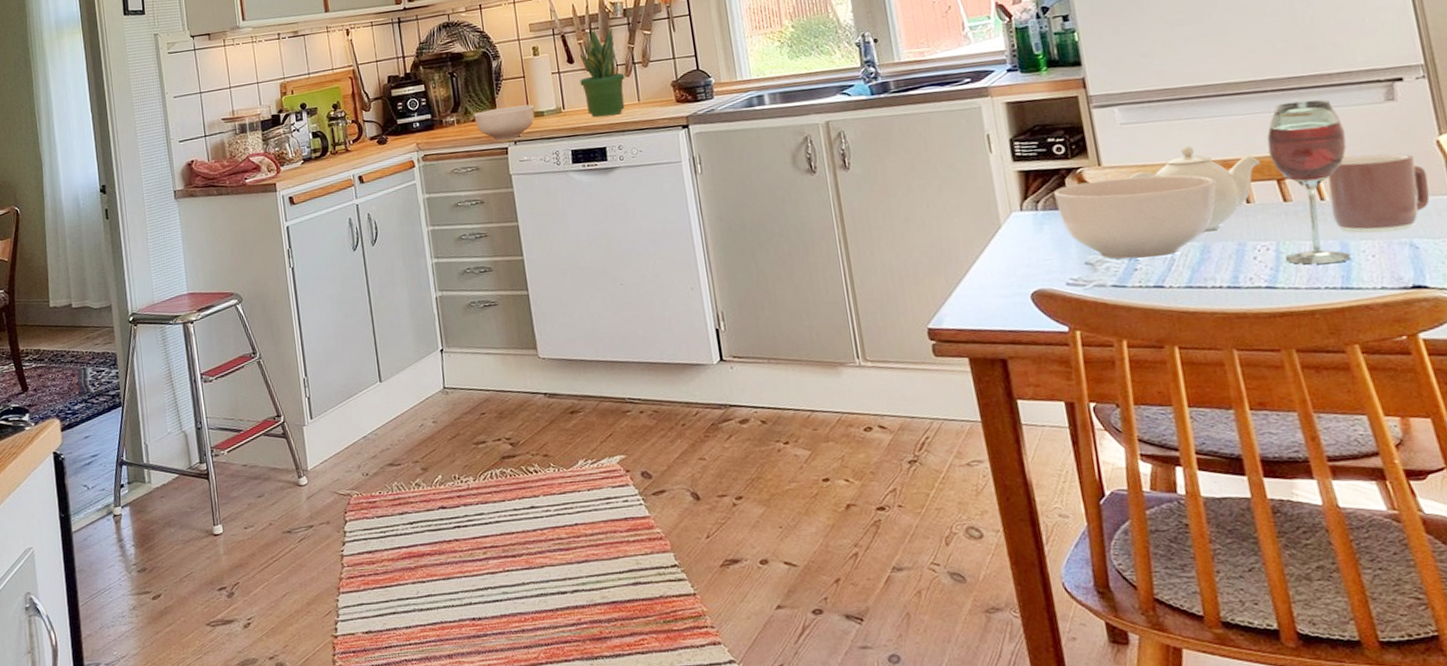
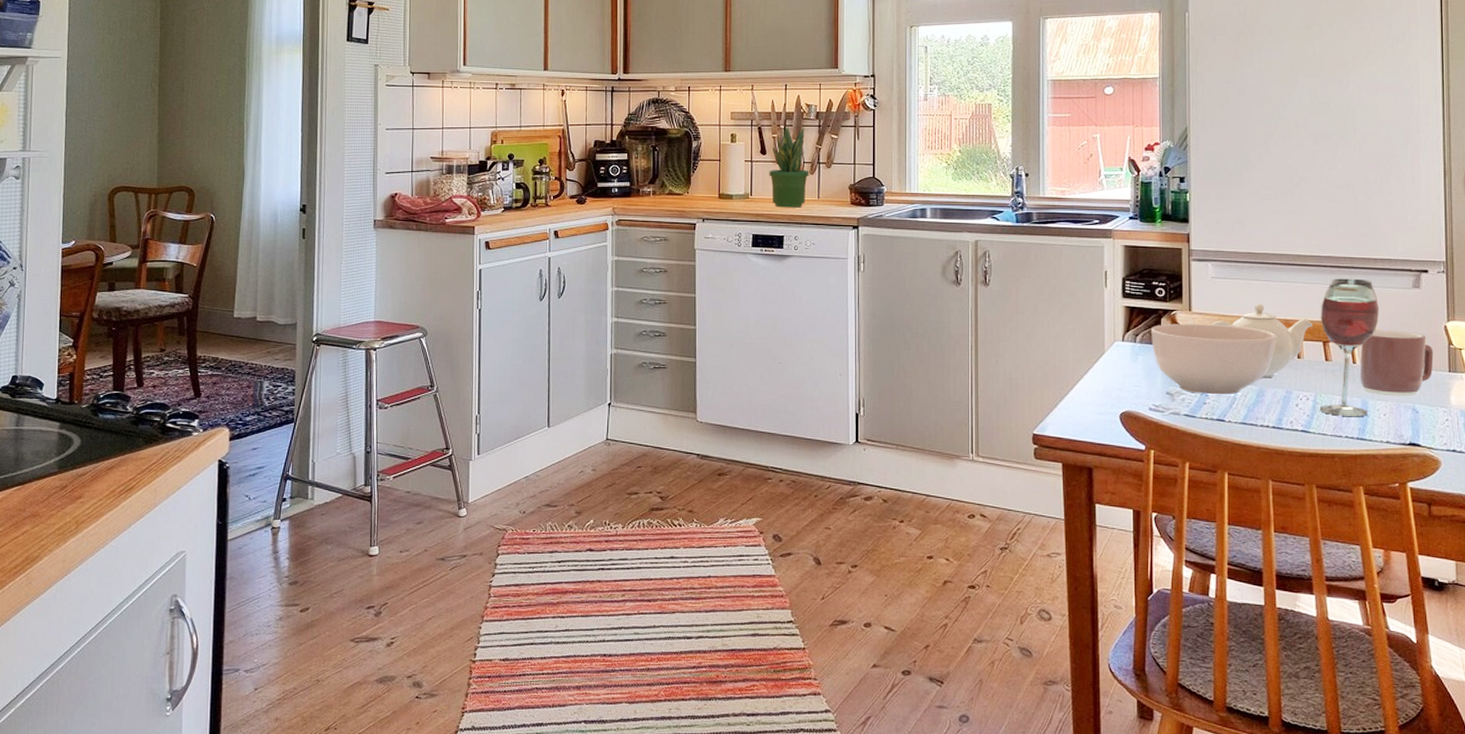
bowl: present [474,104,535,141] -> none [669,186,725,217]

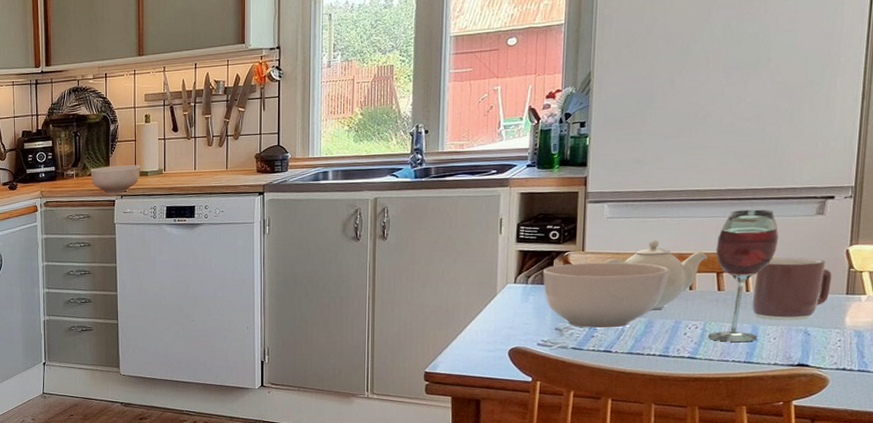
bowl: none [669,186,725,217] -> present [90,165,141,194]
planter: present [769,126,809,208] -> none [181,101,218,180]

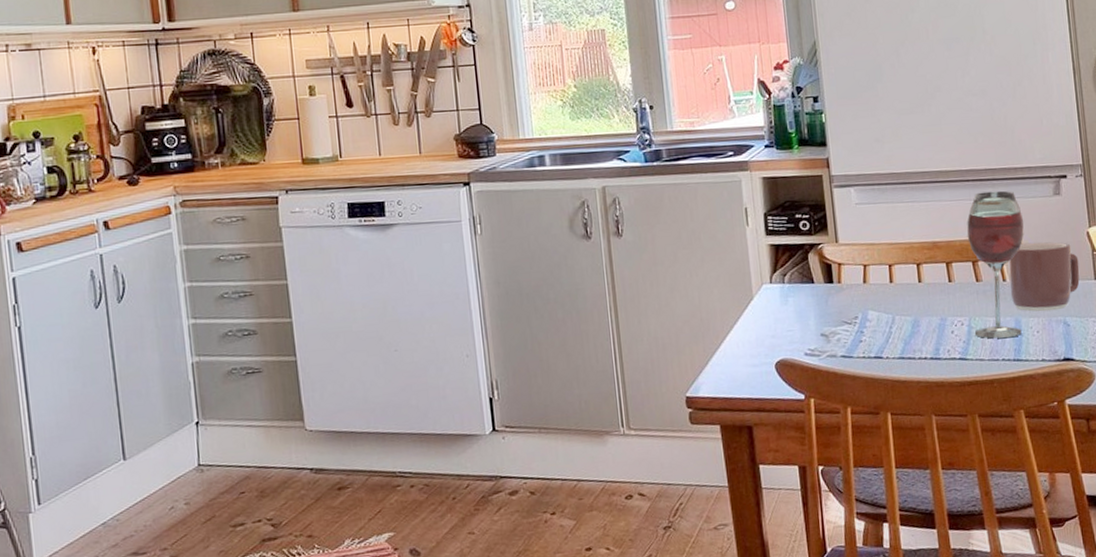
bowl: present [90,165,141,194] -> none [241,150,309,189]
bowl: present [542,262,670,329] -> none [798,254,927,332]
teapot: present [603,239,708,310] -> none [859,227,962,307]

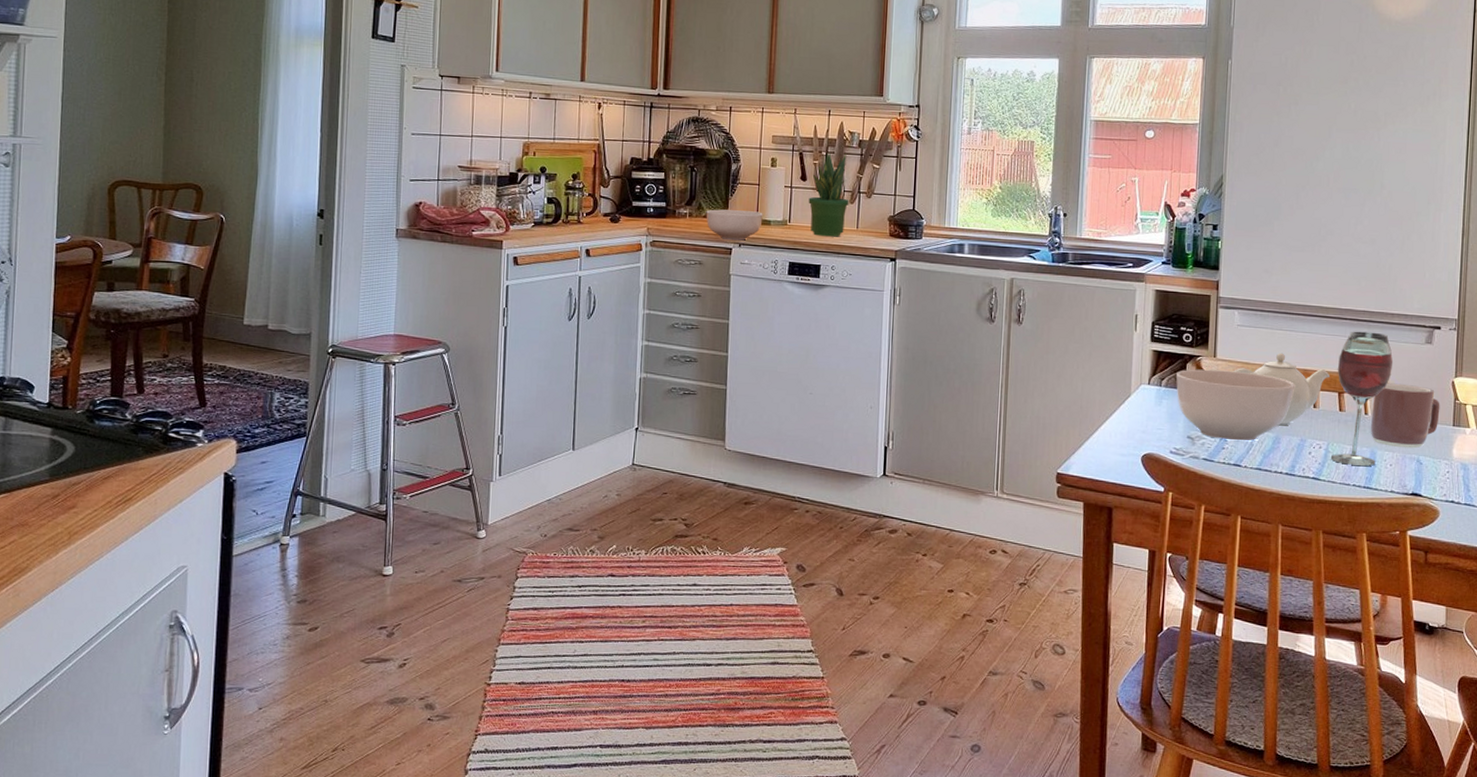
bowl: none [241,150,309,189] -> present [706,209,763,242]
planter: none [359,70,407,169] -> present [808,152,849,237]
bowl: none [798,254,927,332] -> present [1175,369,1295,441]
teapot: none [859,227,962,307] -> present [1234,352,1331,426]

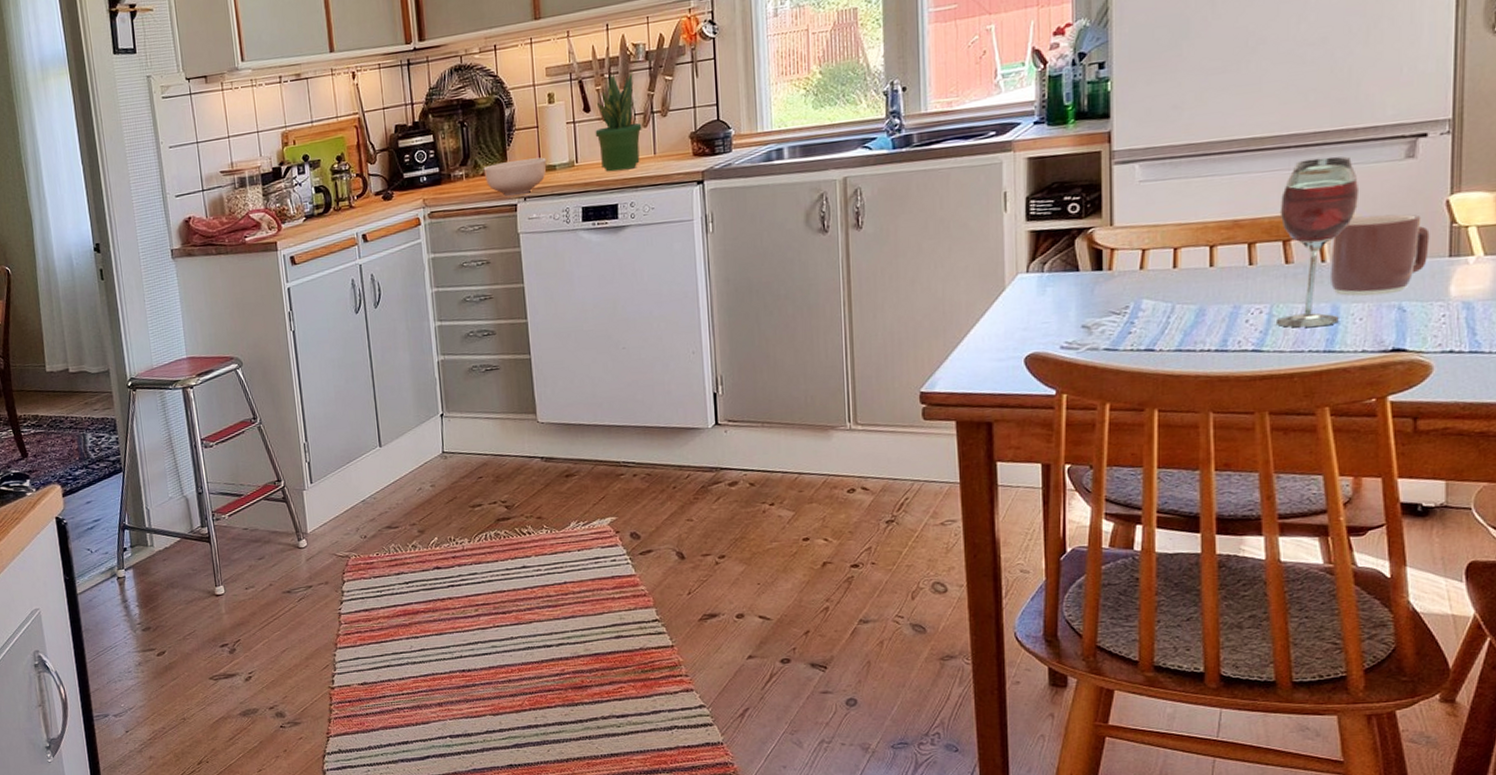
bowl: present [1175,369,1295,441] -> none [1061,235,1223,323]
teapot: present [1234,352,1331,426] -> none [1138,204,1271,295]

